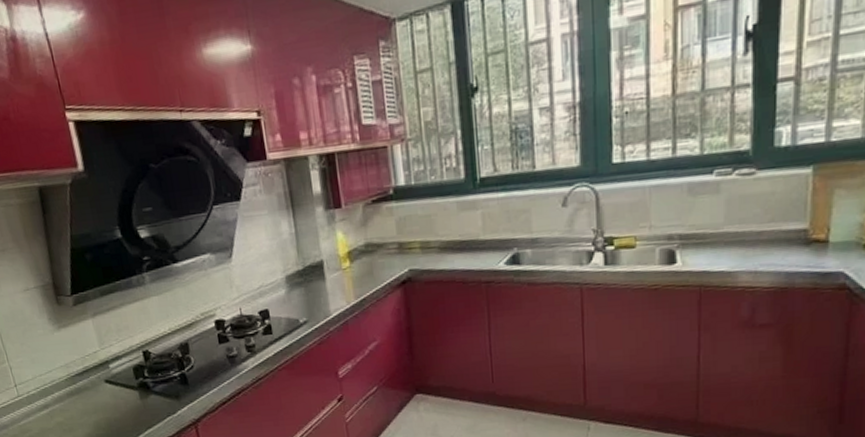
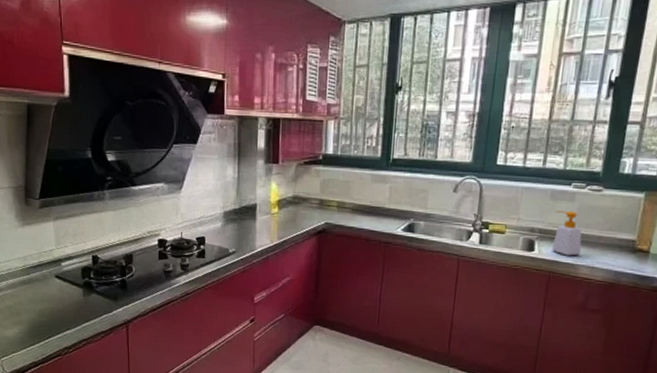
soap bottle: none [697,205,738,263] -> present [552,210,582,256]

